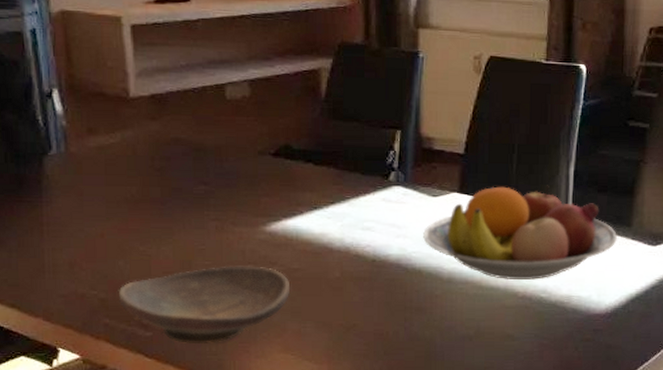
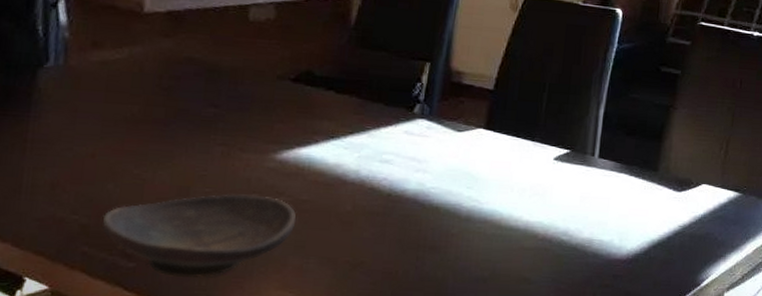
fruit bowl: present [423,185,618,280] -> none [444,124,644,221]

